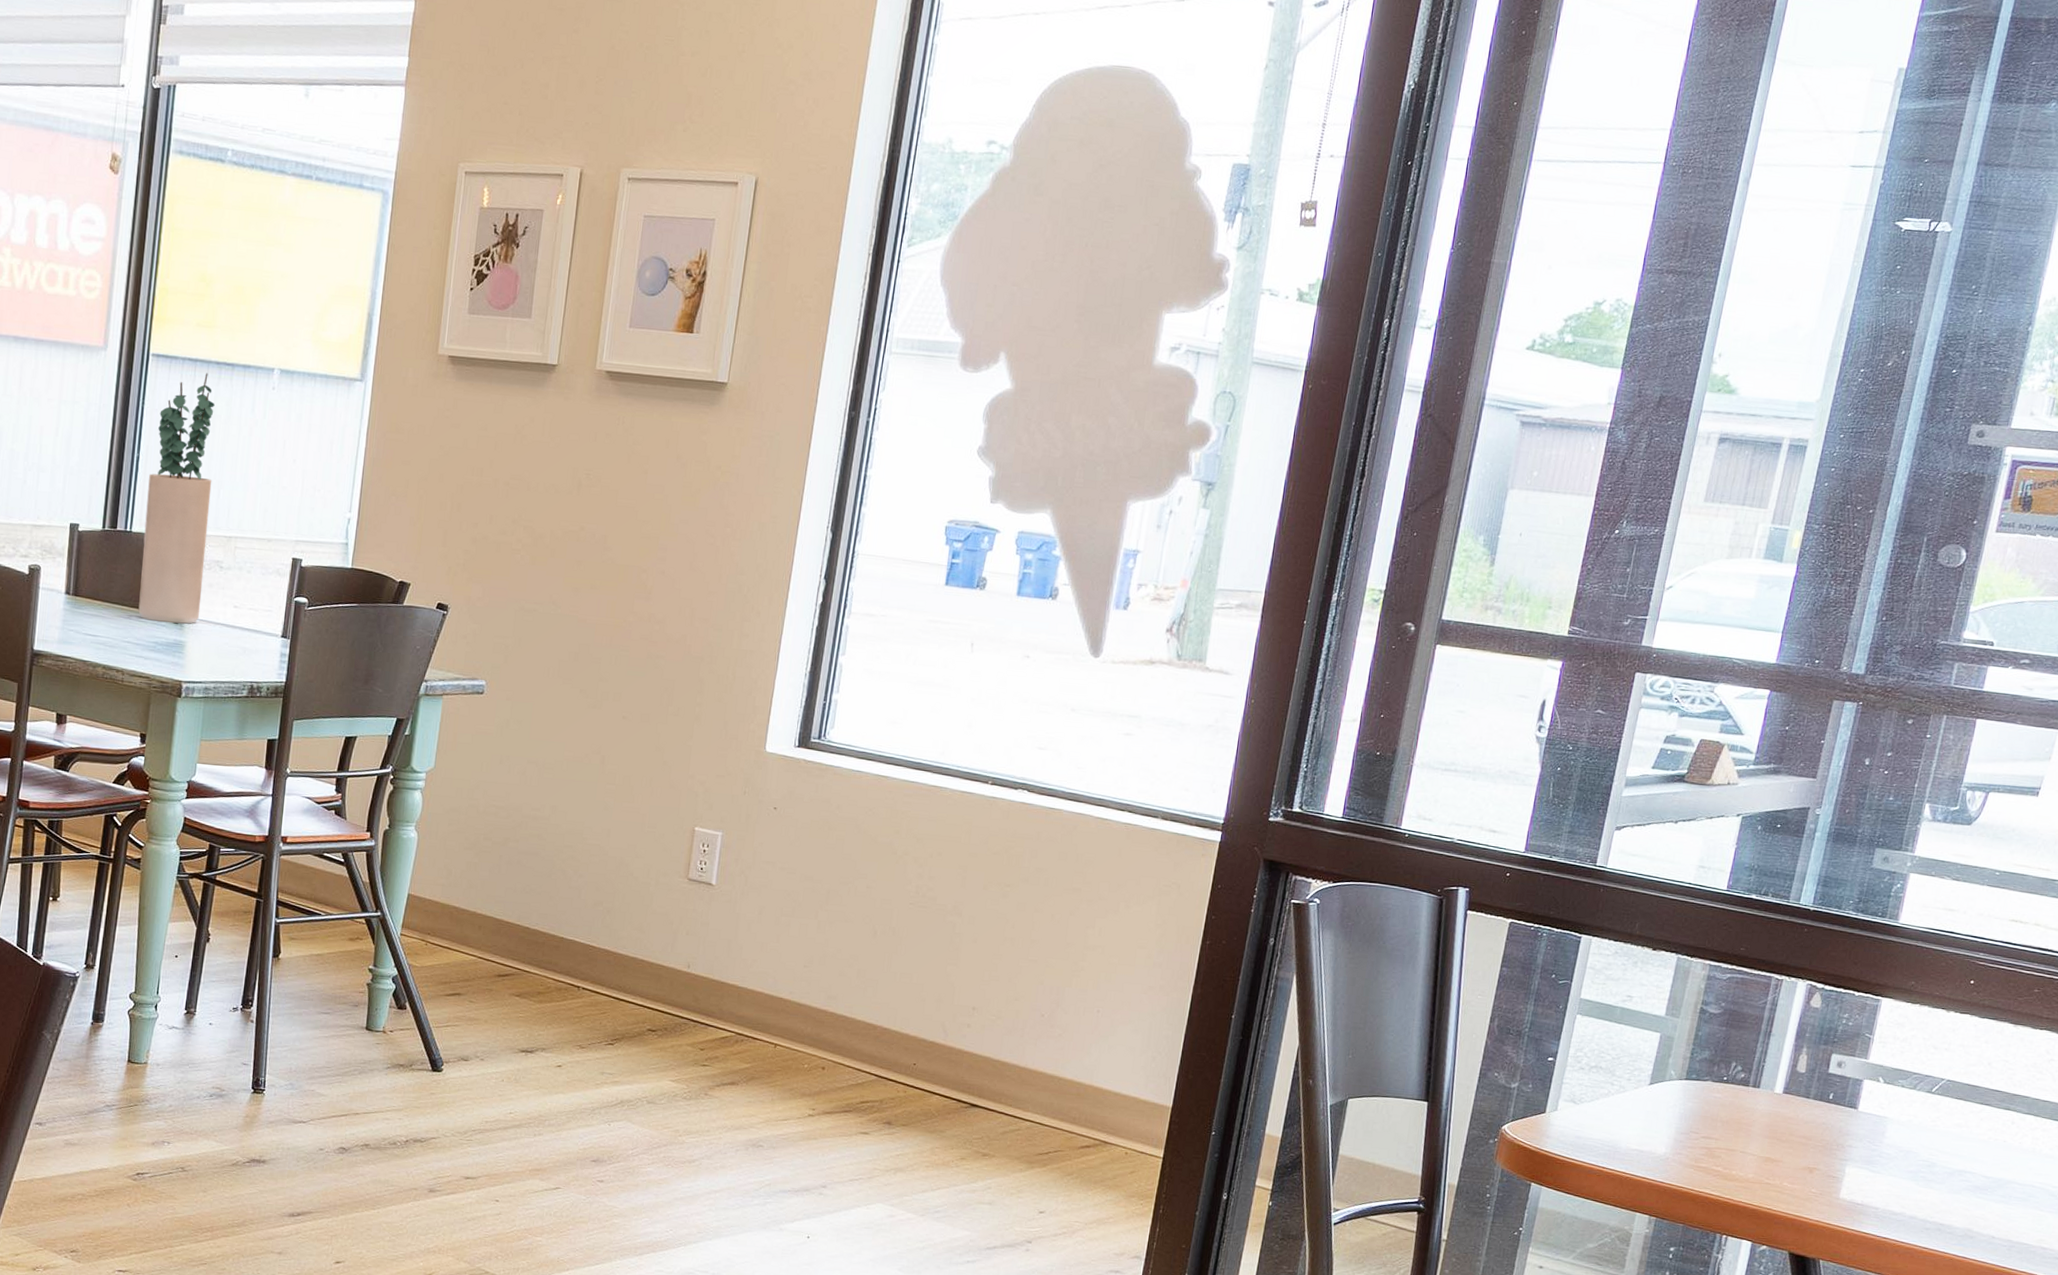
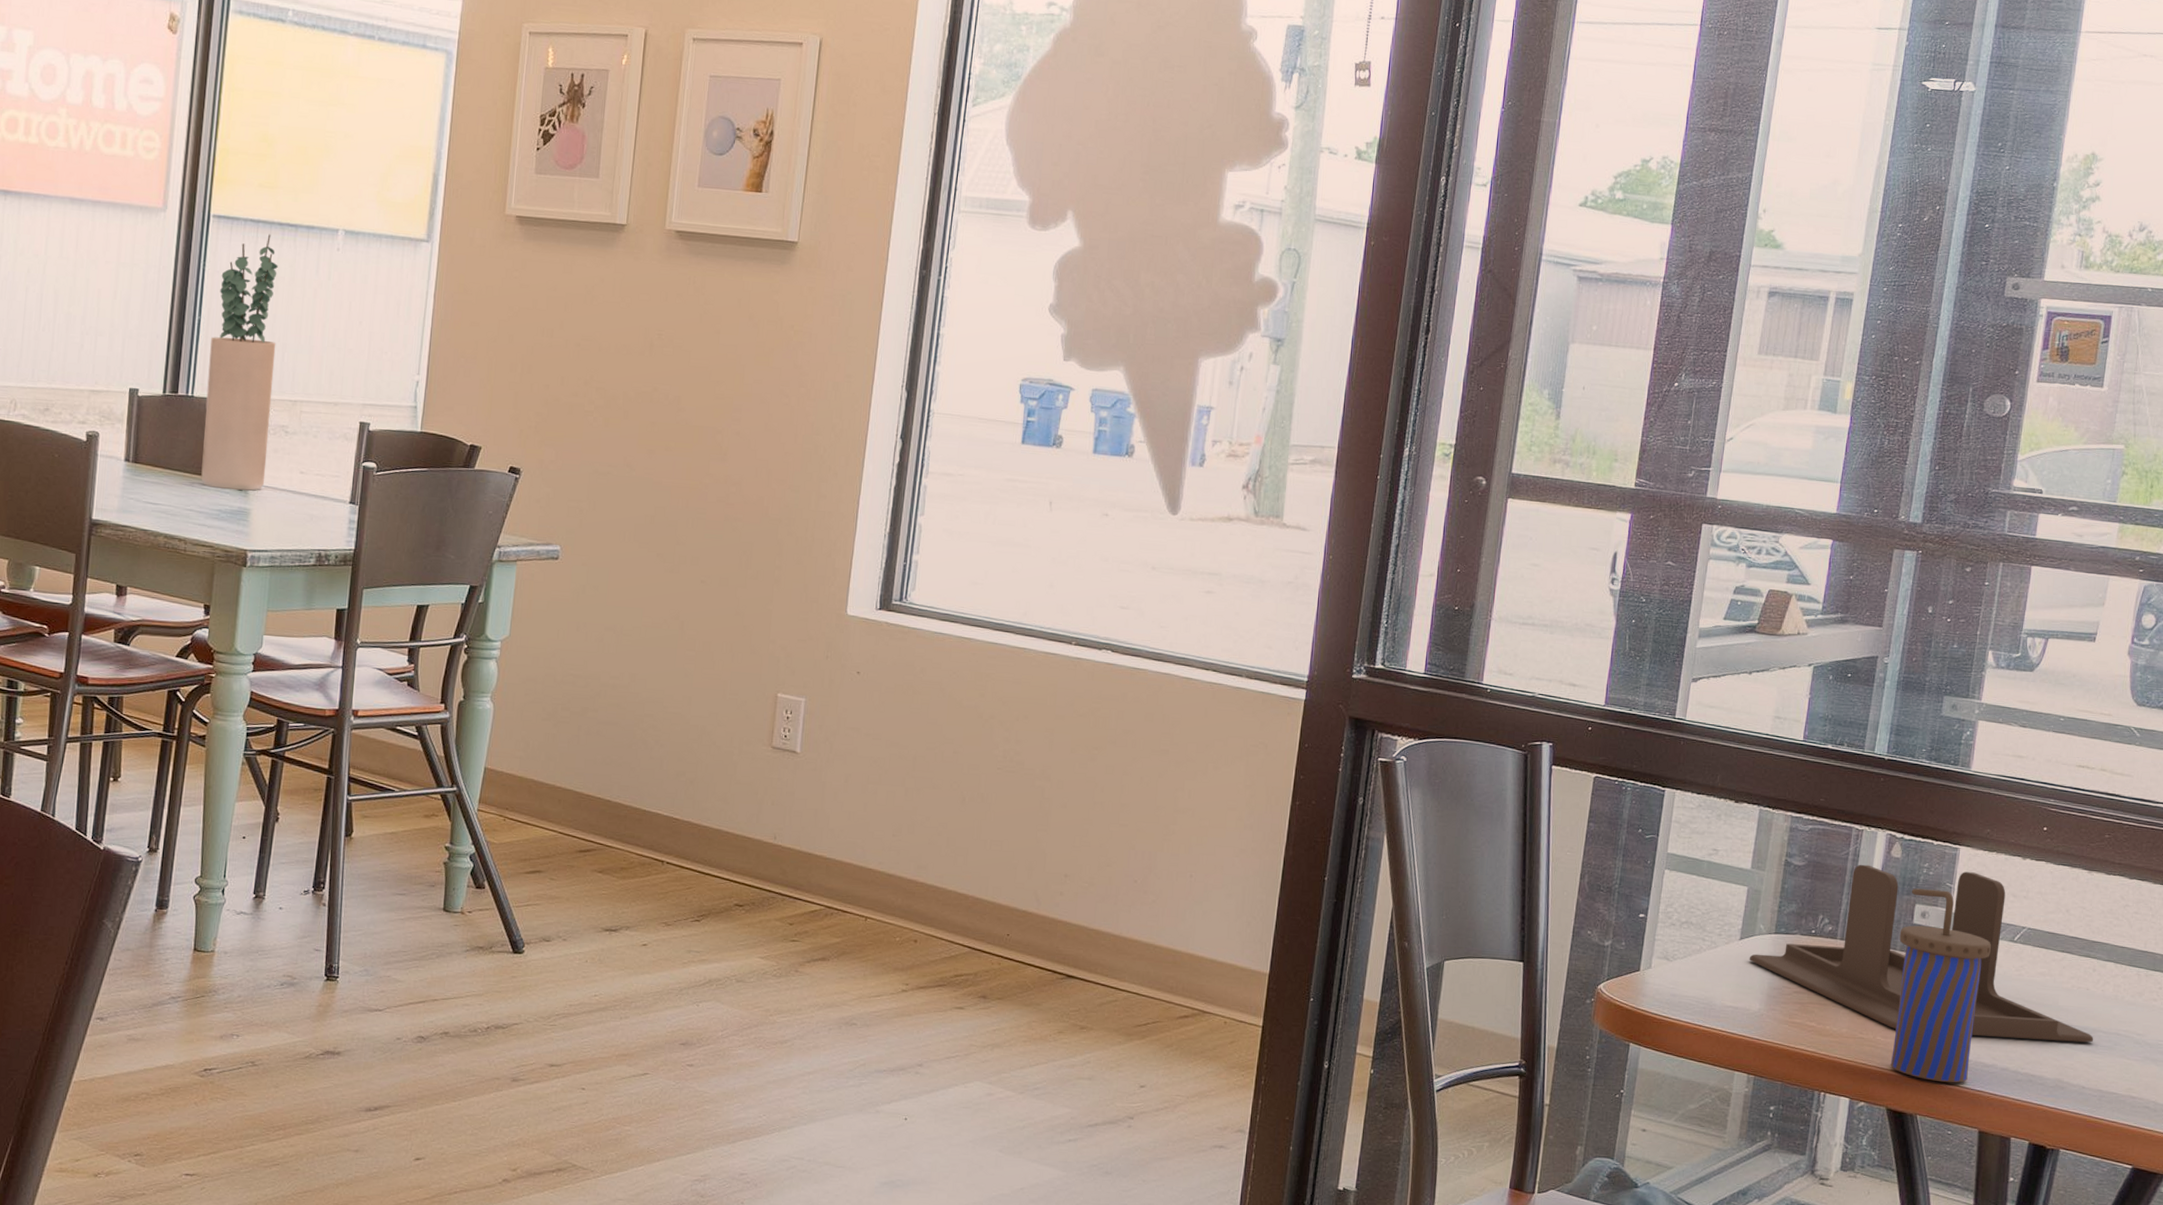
napkin holder: none [1657,1013,2008,1194] -> present [1749,864,2094,1043]
beverage cup: none [1795,1038,1908,1230] -> present [1890,888,1992,1083]

